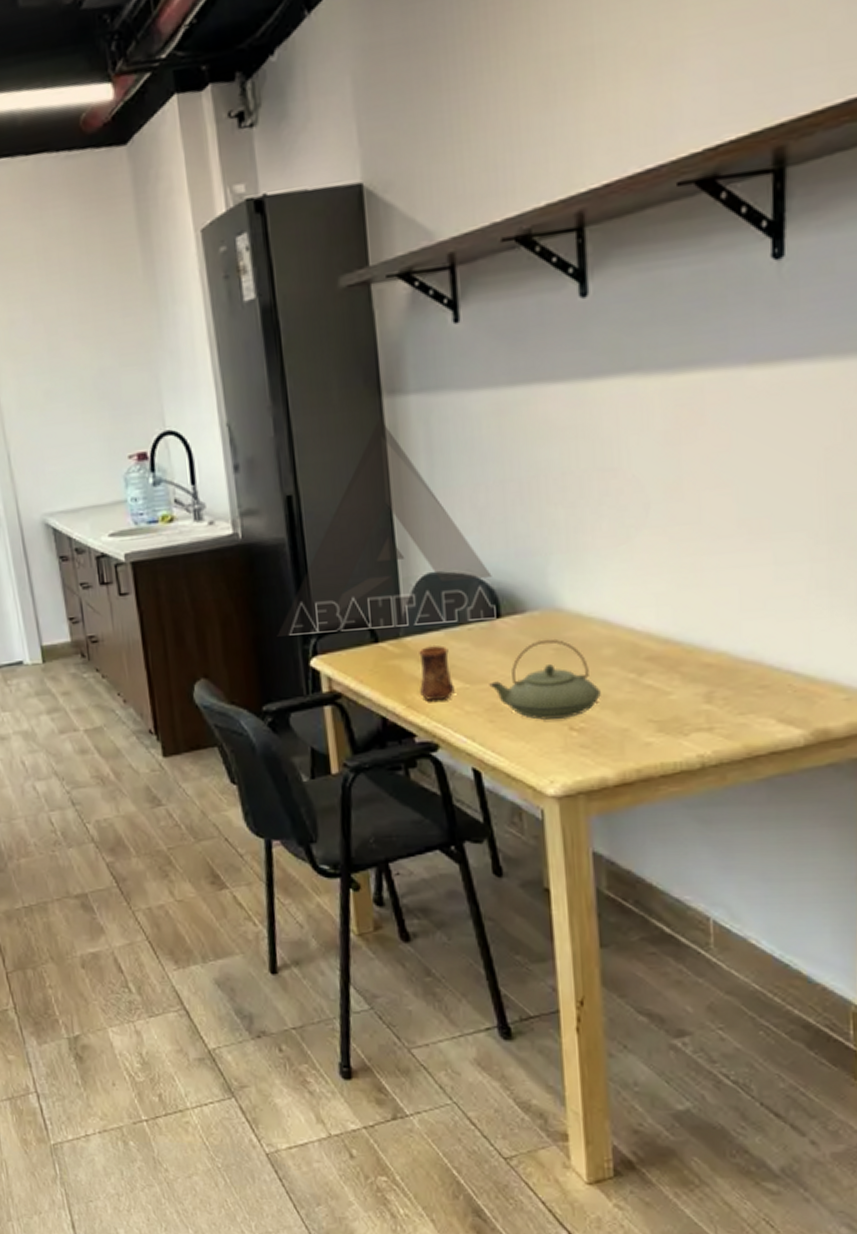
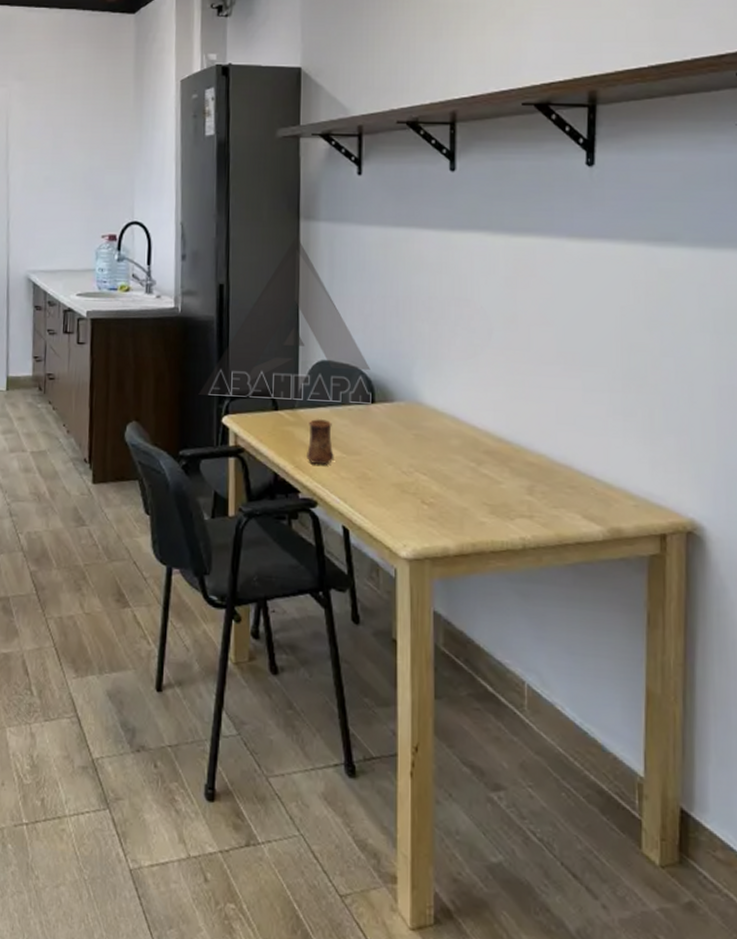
teapot: present [489,639,601,720] -> none [361,425,448,493]

